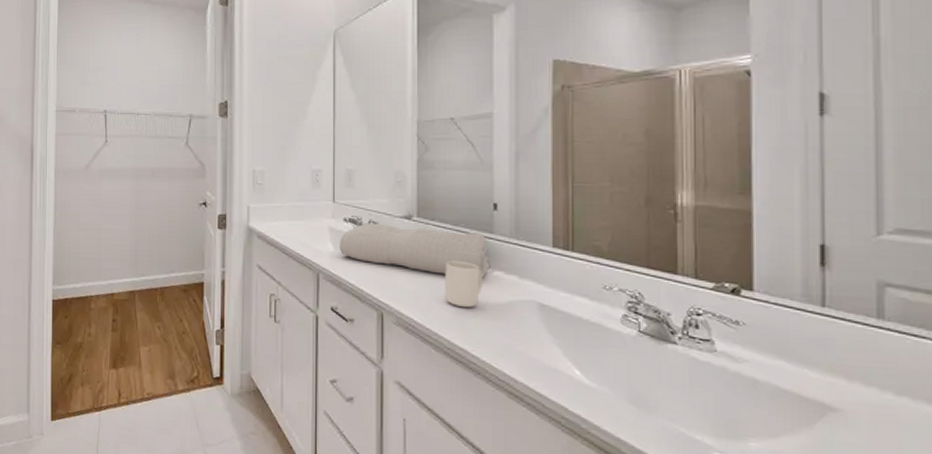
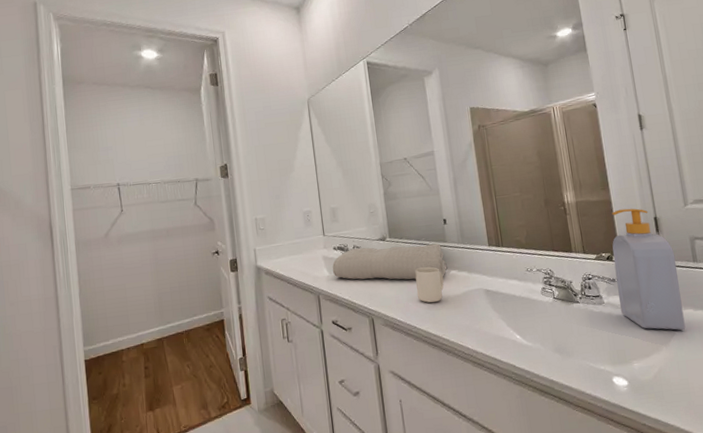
soap bottle: none [740,225,847,413] -> present [612,208,686,331]

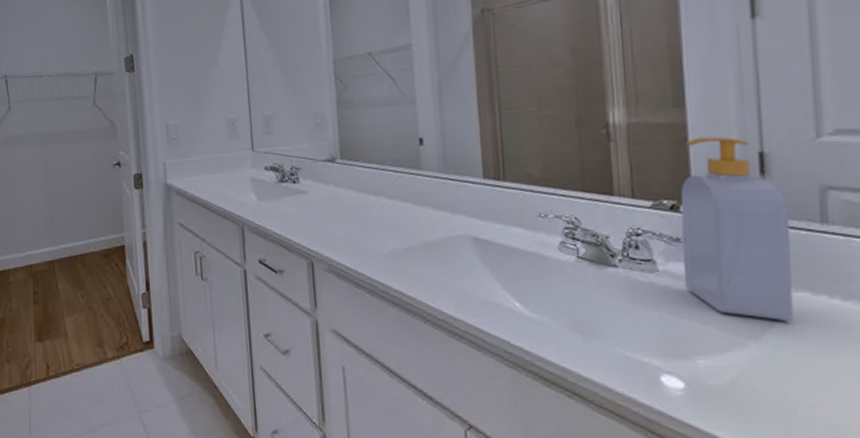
towel: present [332,243,448,280] -> none [261,169,420,216]
cup: present [415,266,444,303] -> none [373,200,414,249]

